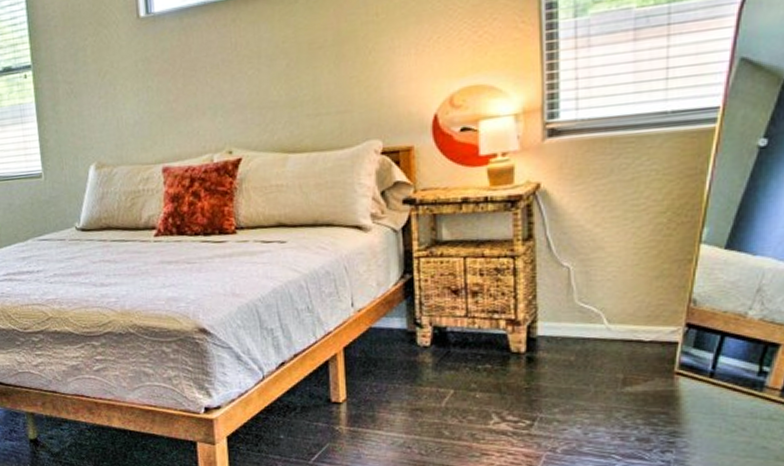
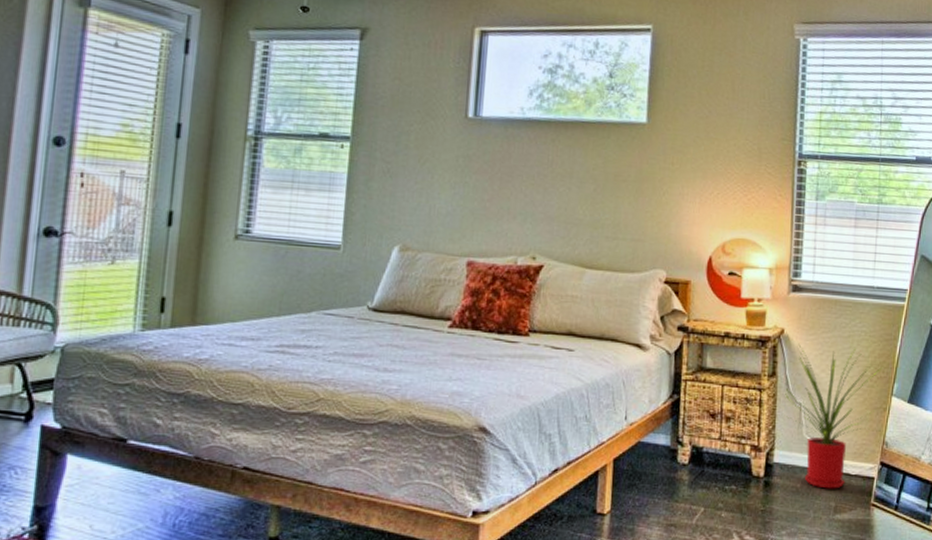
house plant: none [547,193,684,360] -> present [785,345,882,489]

